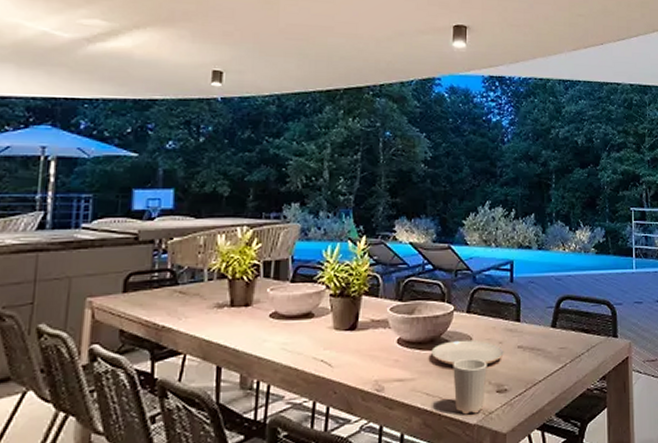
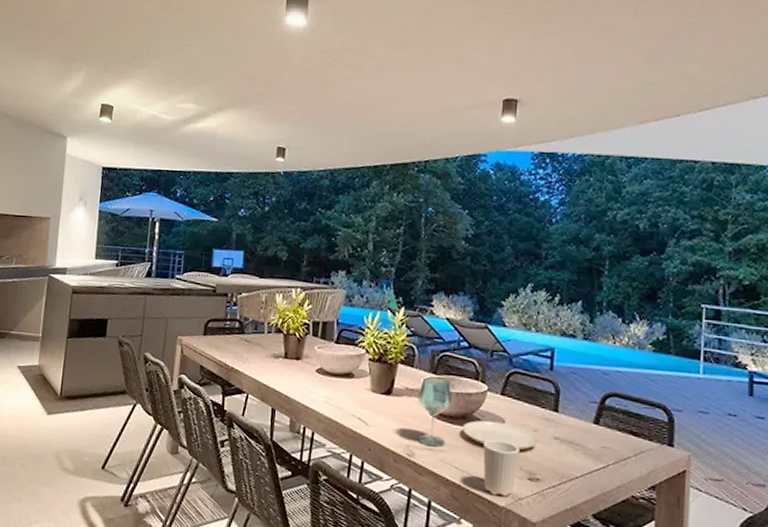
wine glass: none [384,305,420,377] -> present [417,377,453,447]

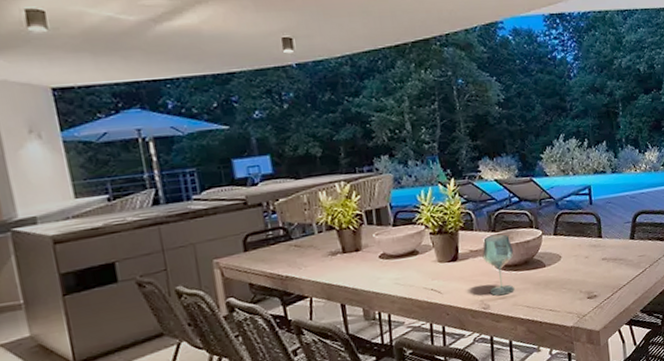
plate: present [462,420,538,451] -> none [526,257,591,282]
cup: present [483,439,520,497] -> none [547,272,578,320]

